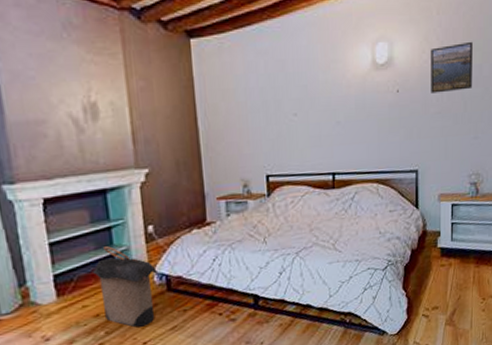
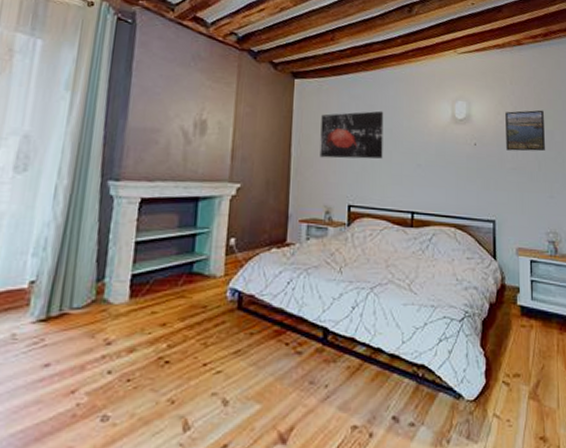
laundry hamper: present [91,246,159,328] -> none [168,253,233,345]
wall art: none [226,65,299,128] -> present [319,111,384,159]

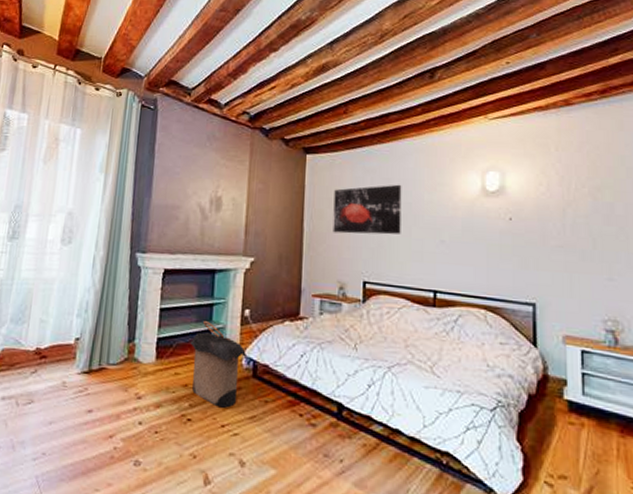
laundry hamper: none [168,253,233,345] -> present [189,321,248,408]
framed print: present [505,110,545,152] -> none [549,179,602,227]

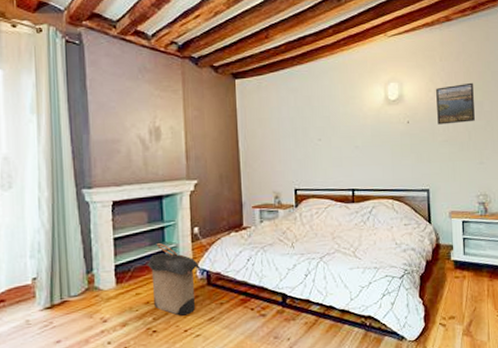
wall art: present [333,184,402,235] -> none [263,100,323,150]
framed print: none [549,179,602,227] -> present [436,82,475,125]

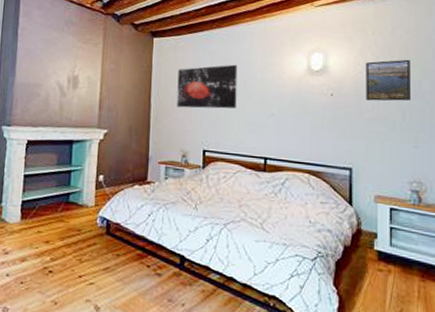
laundry hamper: present [145,243,201,316] -> none [50,186,102,261]
wall art: none [263,100,323,150] -> present [176,64,238,109]

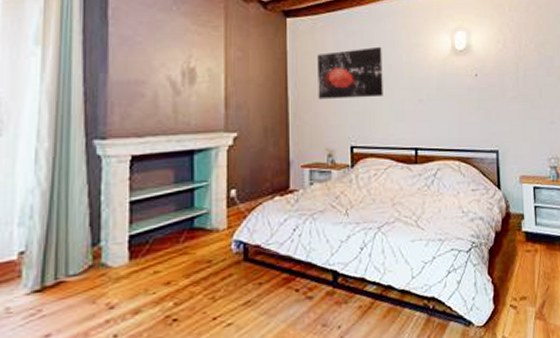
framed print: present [366,59,411,101] -> none [505,35,545,79]

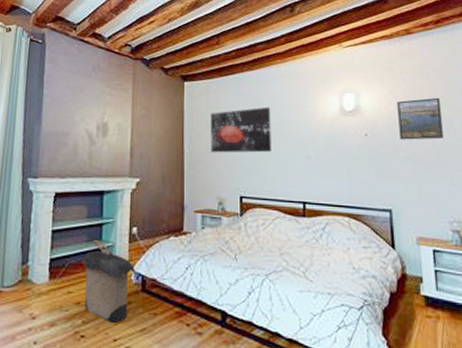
laundry hamper: none [168,208,237,300] -> present [80,240,136,323]
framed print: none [505,35,545,79] -> present [397,97,443,140]

